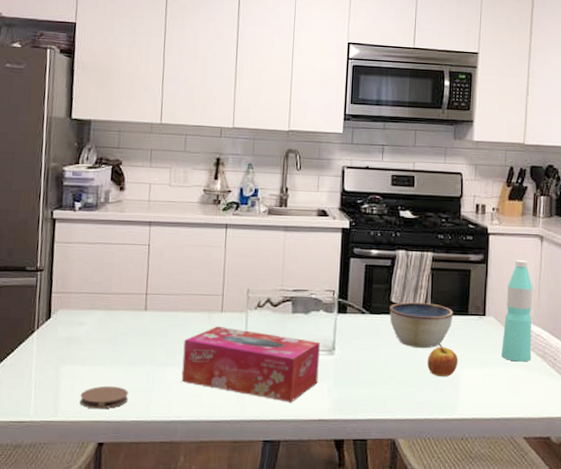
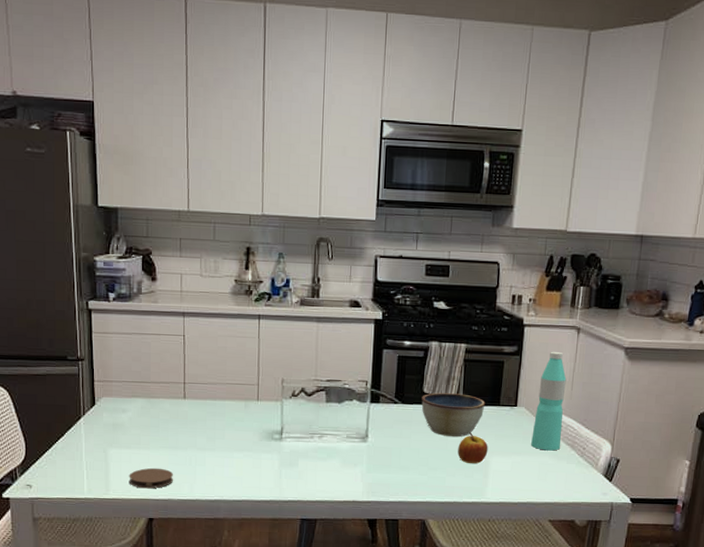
tissue box: present [181,325,320,402] -> none [222,413,353,485]

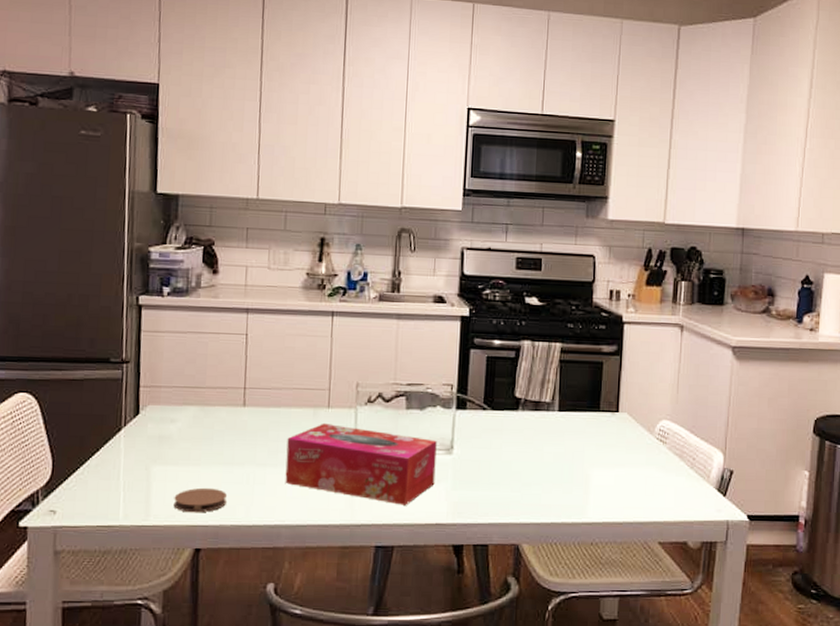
tissue box: none [222,413,353,485] -> present [285,422,437,505]
bowl: present [421,392,486,437] -> none [513,397,584,447]
apple: present [458,432,488,463] -> none [554,442,588,477]
water bottle: present [531,351,567,451] -> none [636,350,671,462]

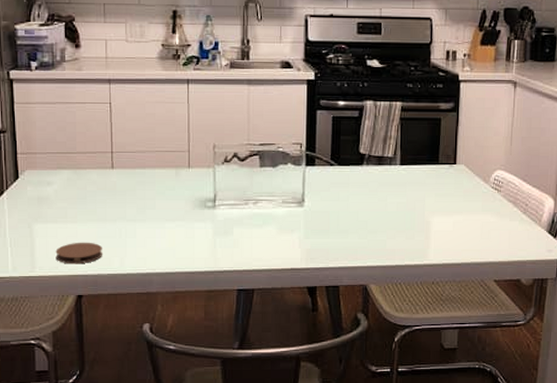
tissue box: present [285,422,437,505] -> none [153,181,289,253]

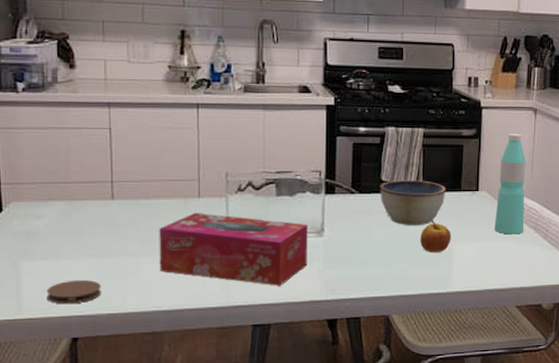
tissue box: none [153,181,289,253] -> present [159,212,308,286]
bowl: none [358,153,424,197] -> present [380,180,446,225]
apple: none [398,192,429,224] -> present [420,220,451,252]
water bottle: none [472,106,505,208] -> present [494,133,526,235]

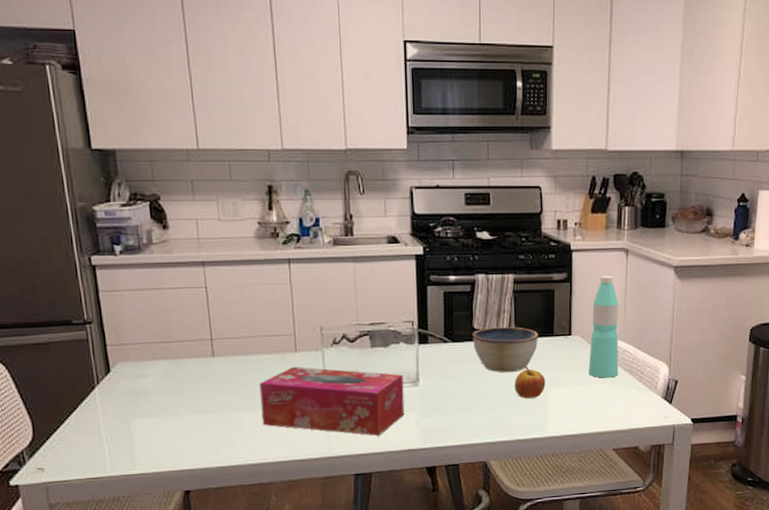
coaster: present [46,279,101,305] -> none [157,435,209,459]

